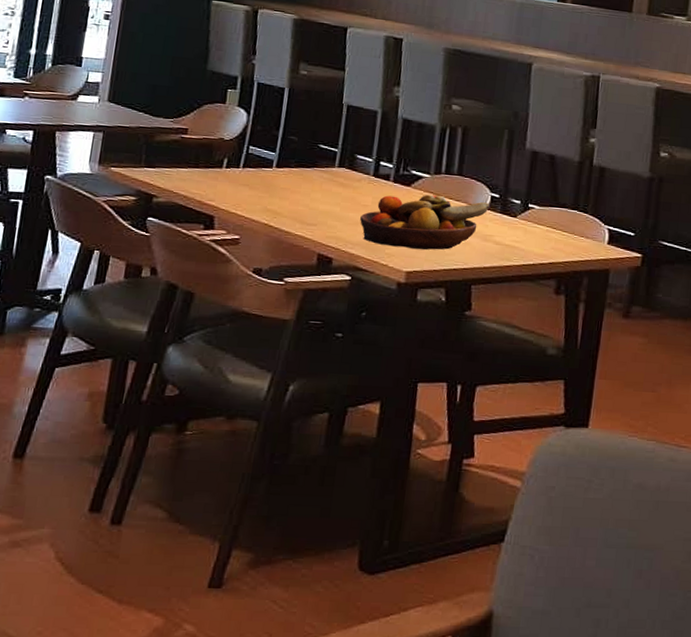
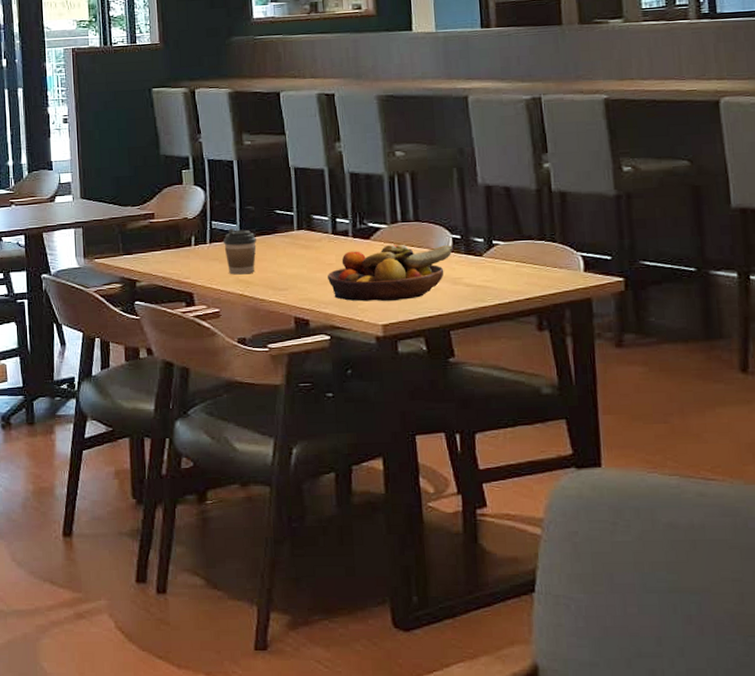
coffee cup: none [257,156,294,205] -> present [224,228,257,275]

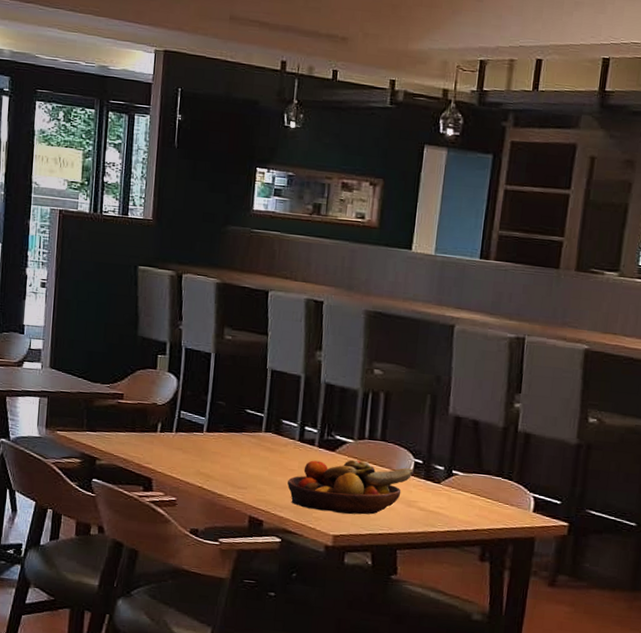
coffee cup: present [224,228,257,275] -> none [189,421,223,468]

